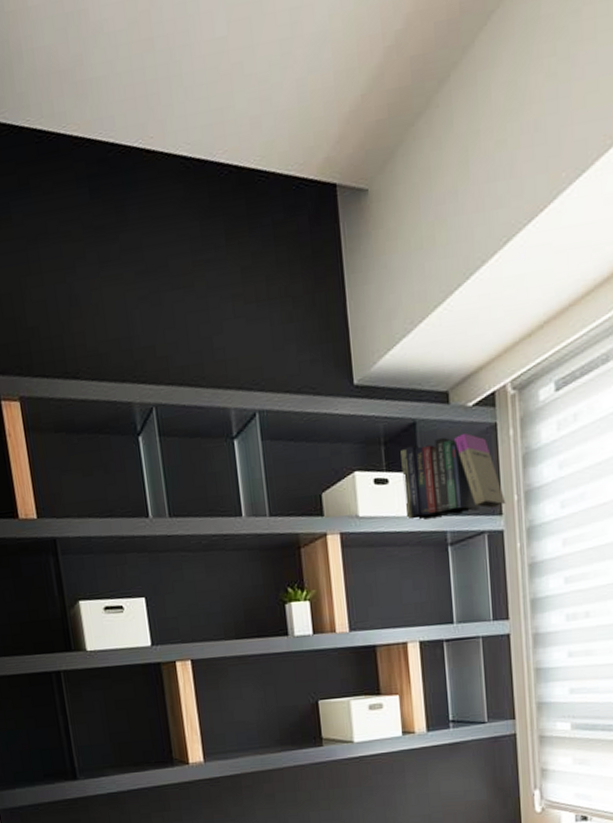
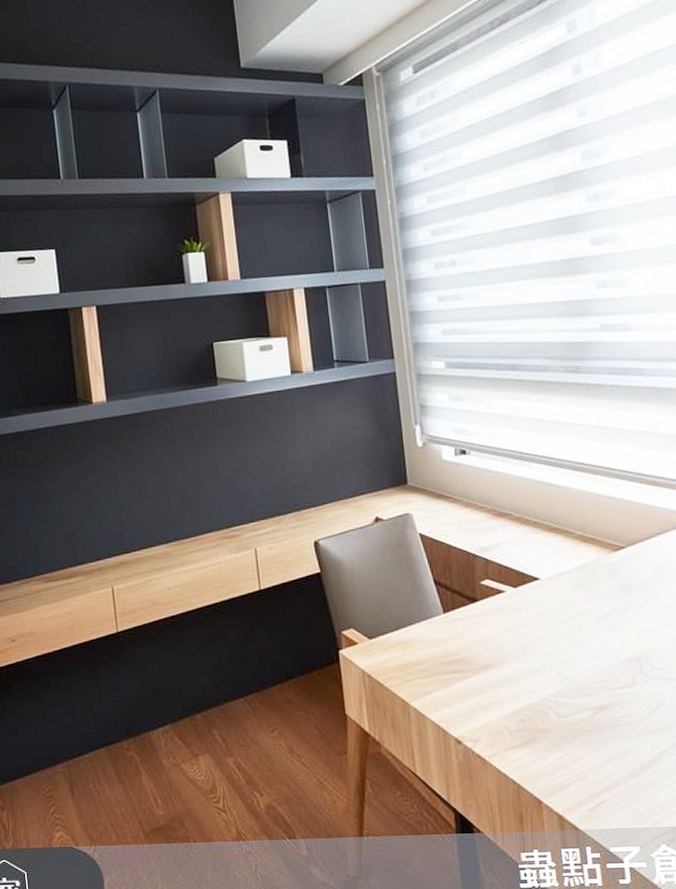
books: present [400,432,506,521] -> none [282,107,377,182]

